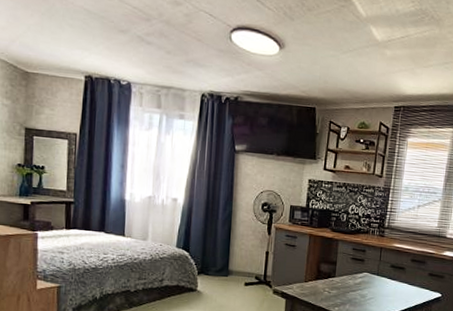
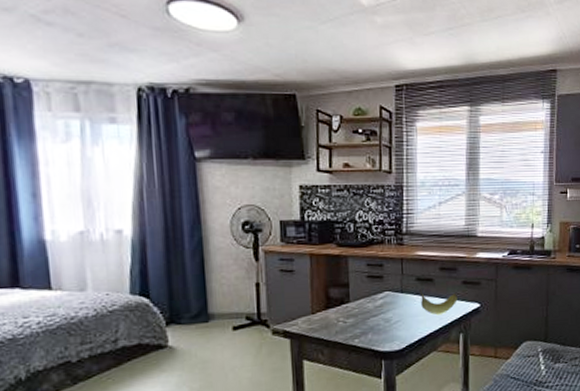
fruit: none [392,274,423,298] -> present [419,288,458,315]

